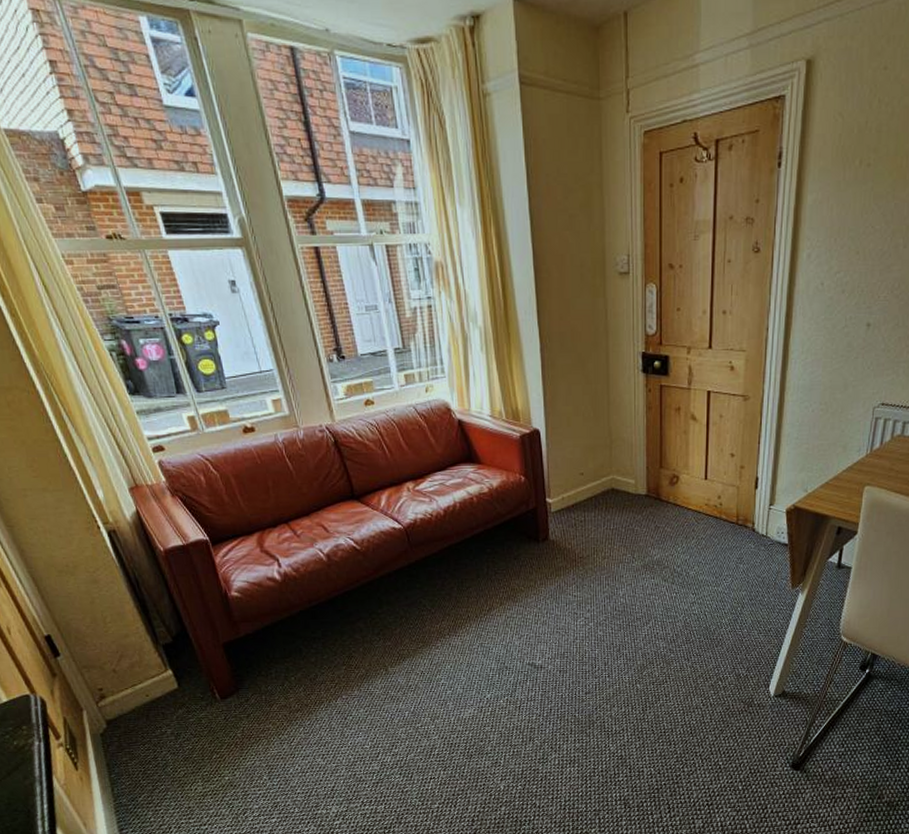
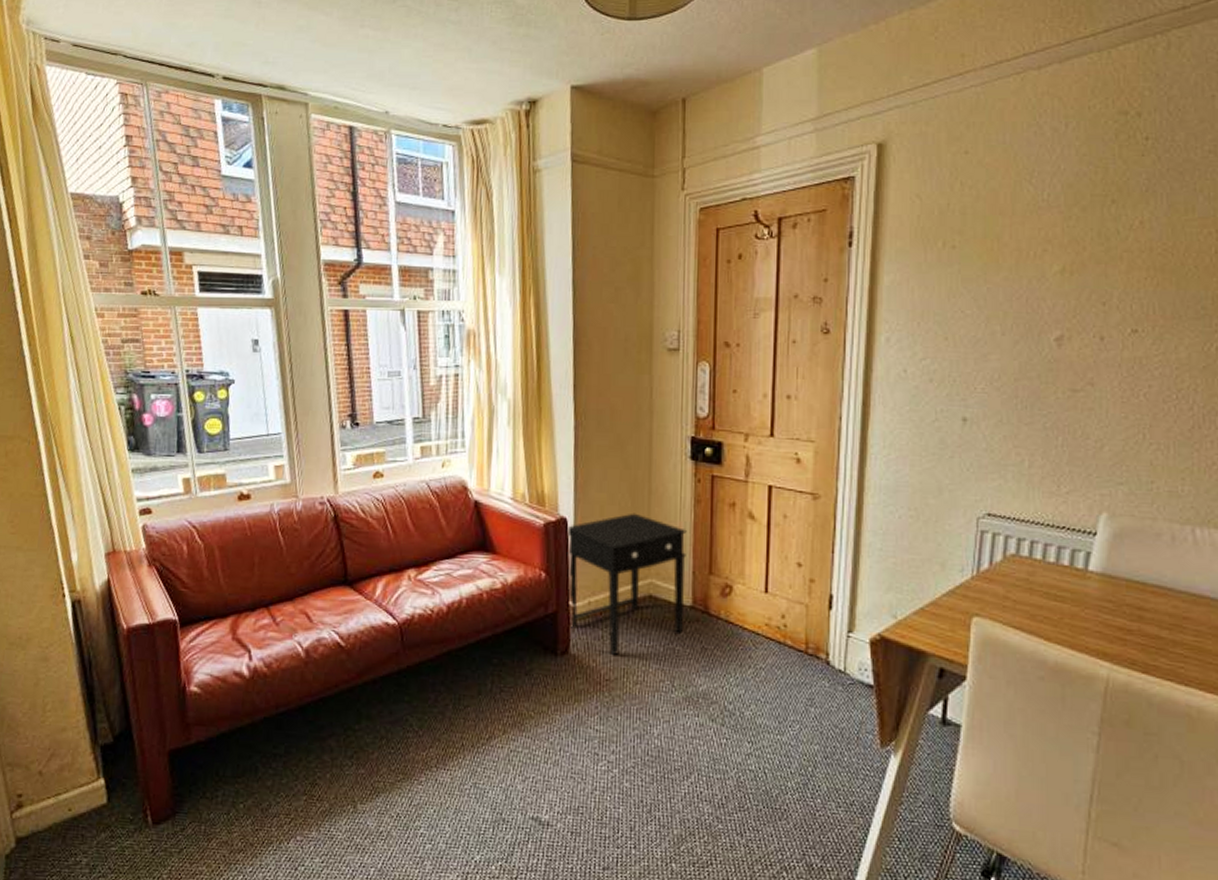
side table: none [539,421,641,539] -> present [566,513,687,656]

